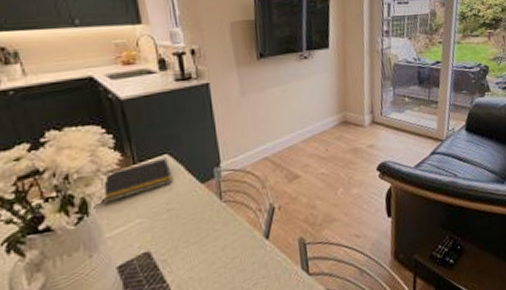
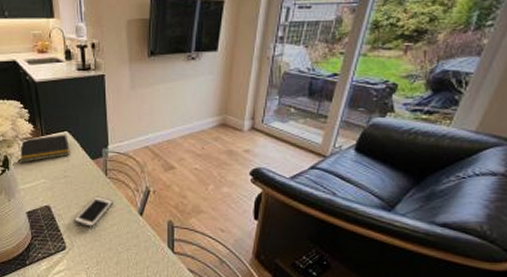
cell phone: none [183,226,233,269] -> present [73,196,114,228]

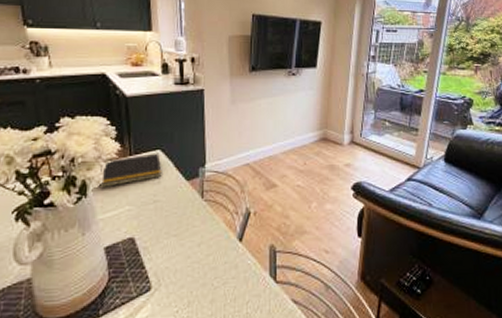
cell phone: present [73,196,114,228] -> none [162,222,210,261]

